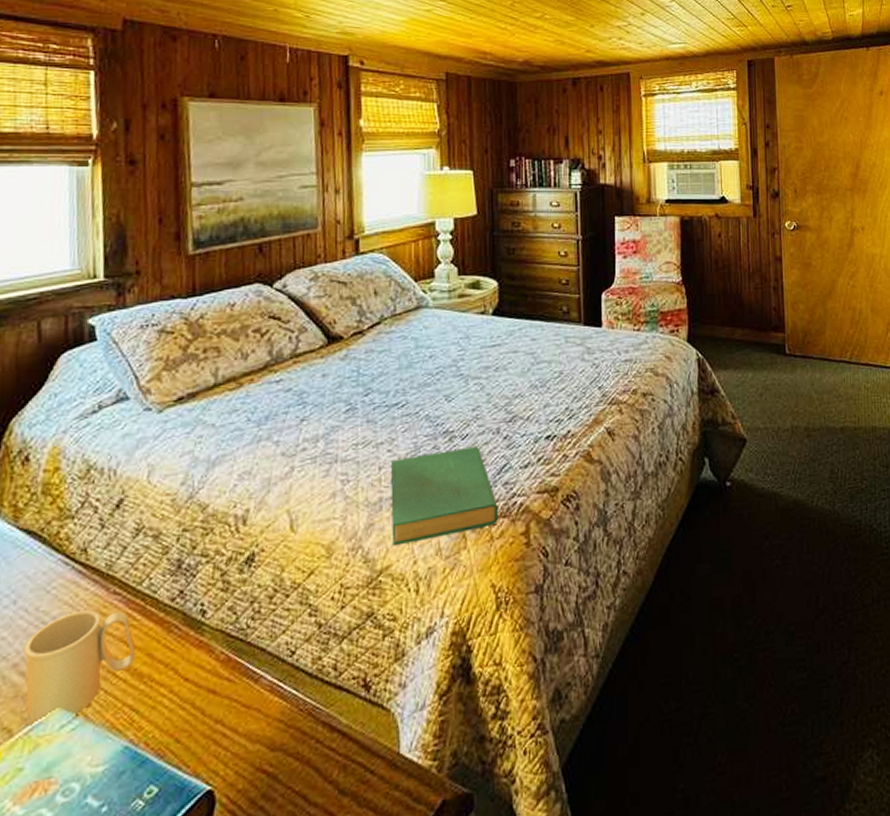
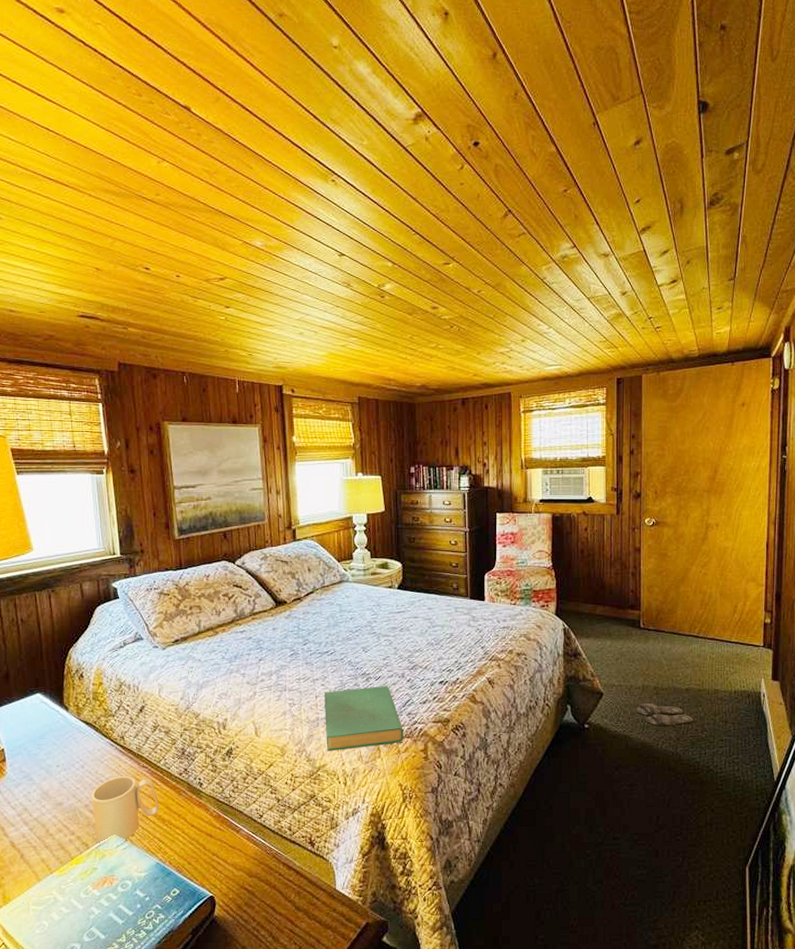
slippers: none [785,449,852,479] -> present [635,703,694,727]

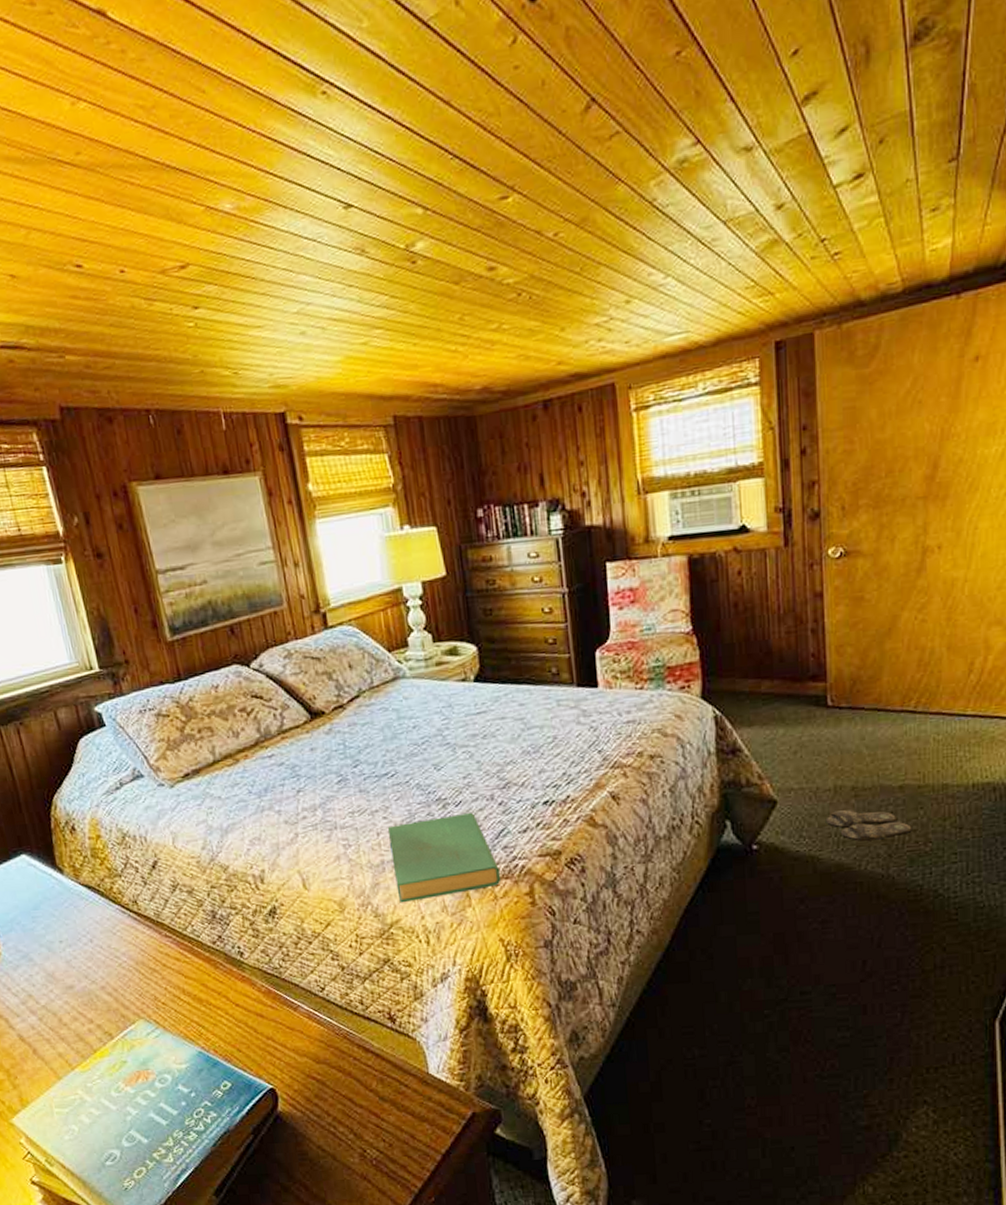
mug: present [91,776,159,845] -> none [106,949,193,1033]

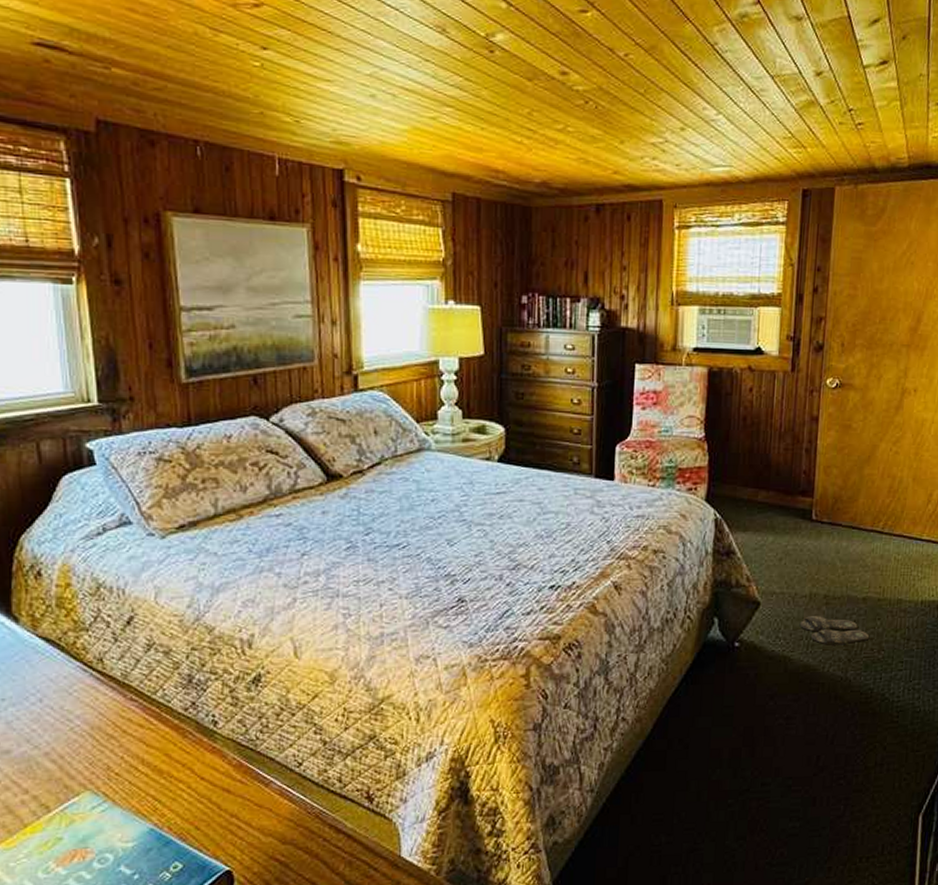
book: present [387,812,500,903] -> none [391,590,499,678]

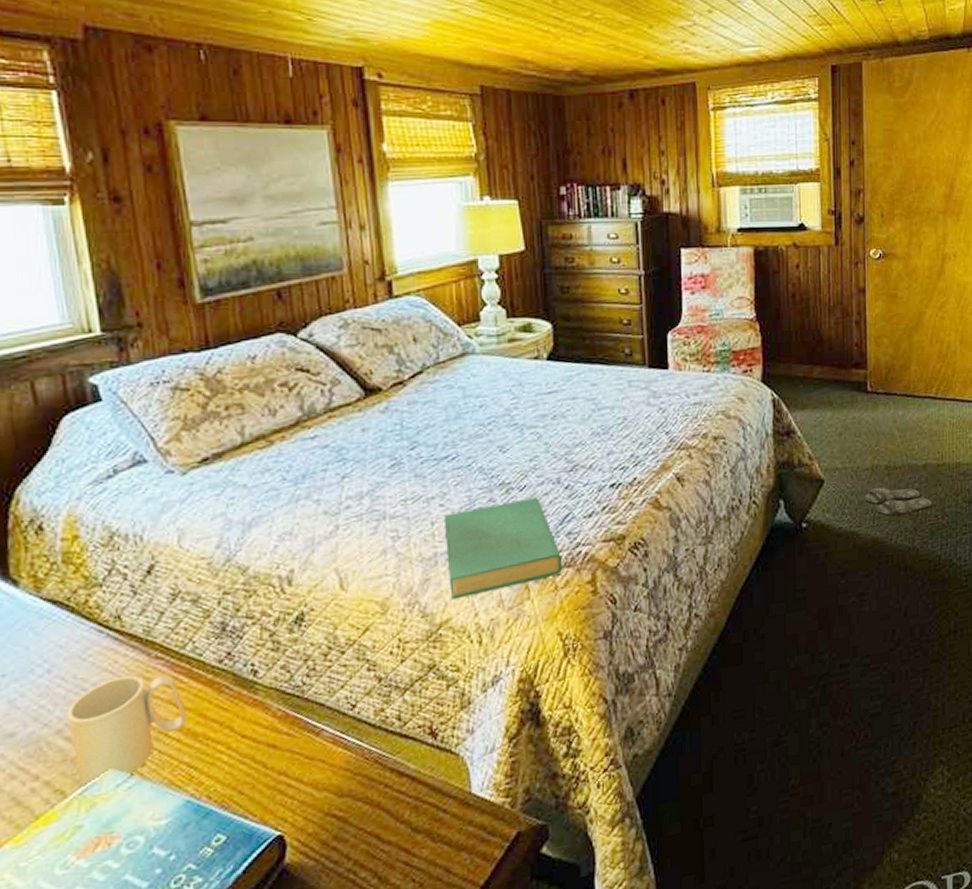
mug: none [54,713,154,806] -> present [67,674,187,788]
book: none [391,590,499,678] -> present [443,497,562,600]

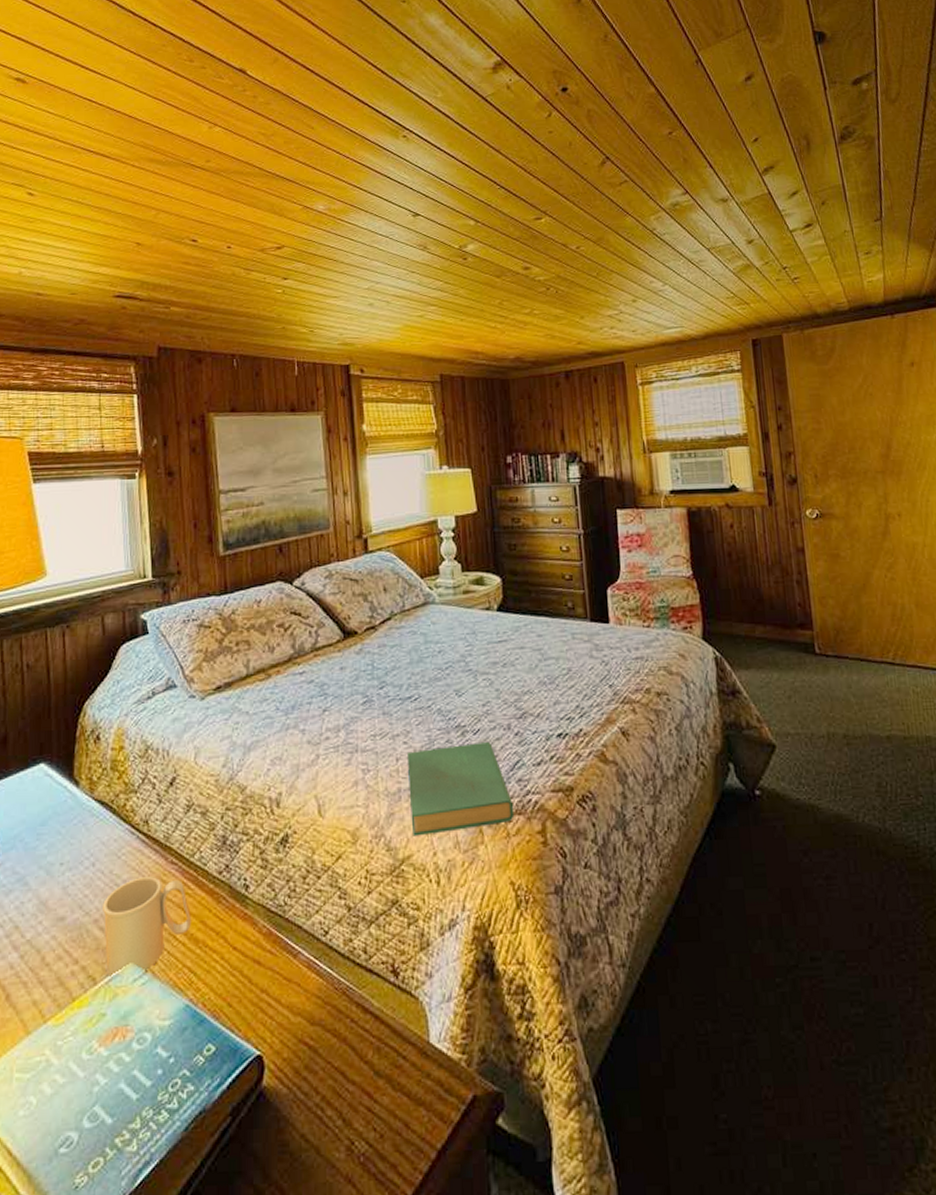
slippers: present [864,487,933,517] -> none [822,758,903,791]

